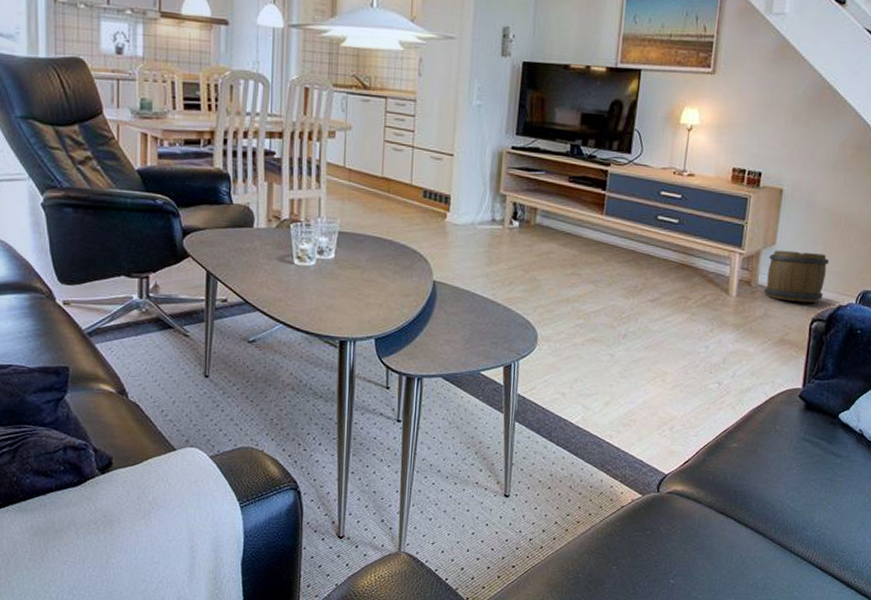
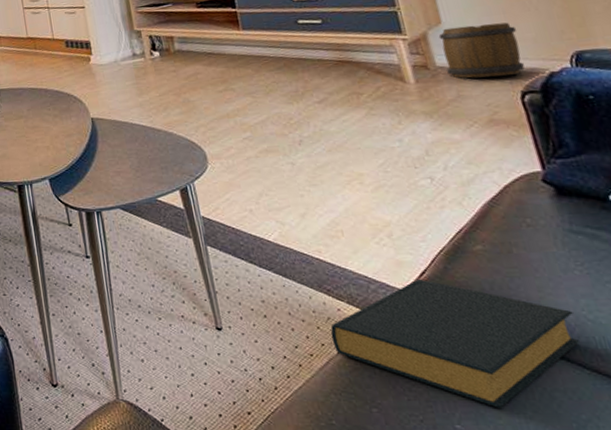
hardback book: none [598,466,781,569] -> present [330,278,579,408]

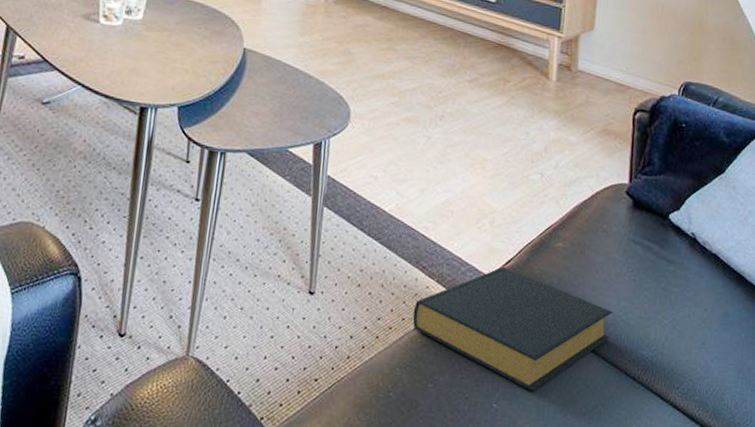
wooden barrel: present [438,22,525,79] -> none [585,35,650,92]

